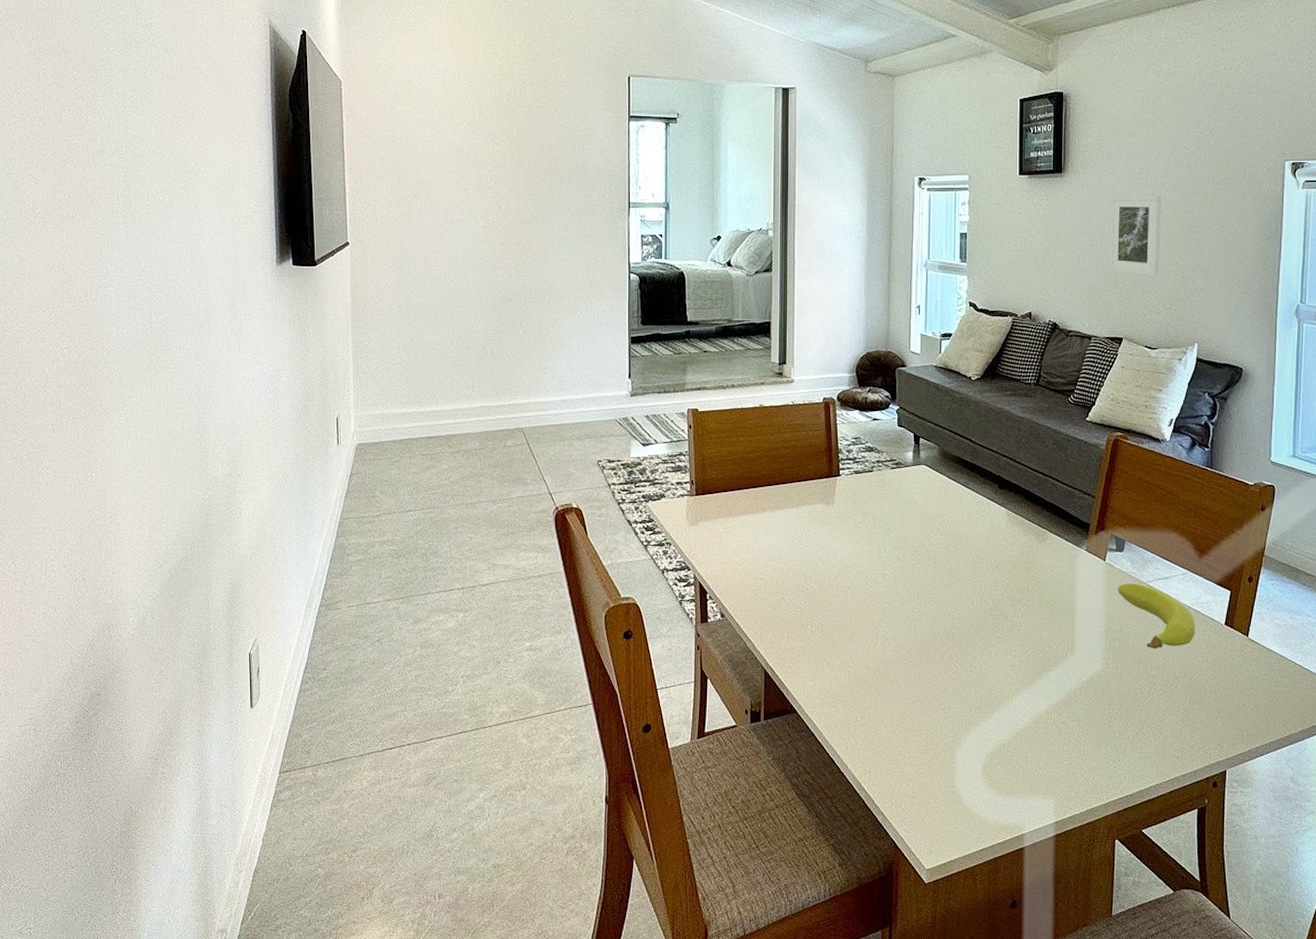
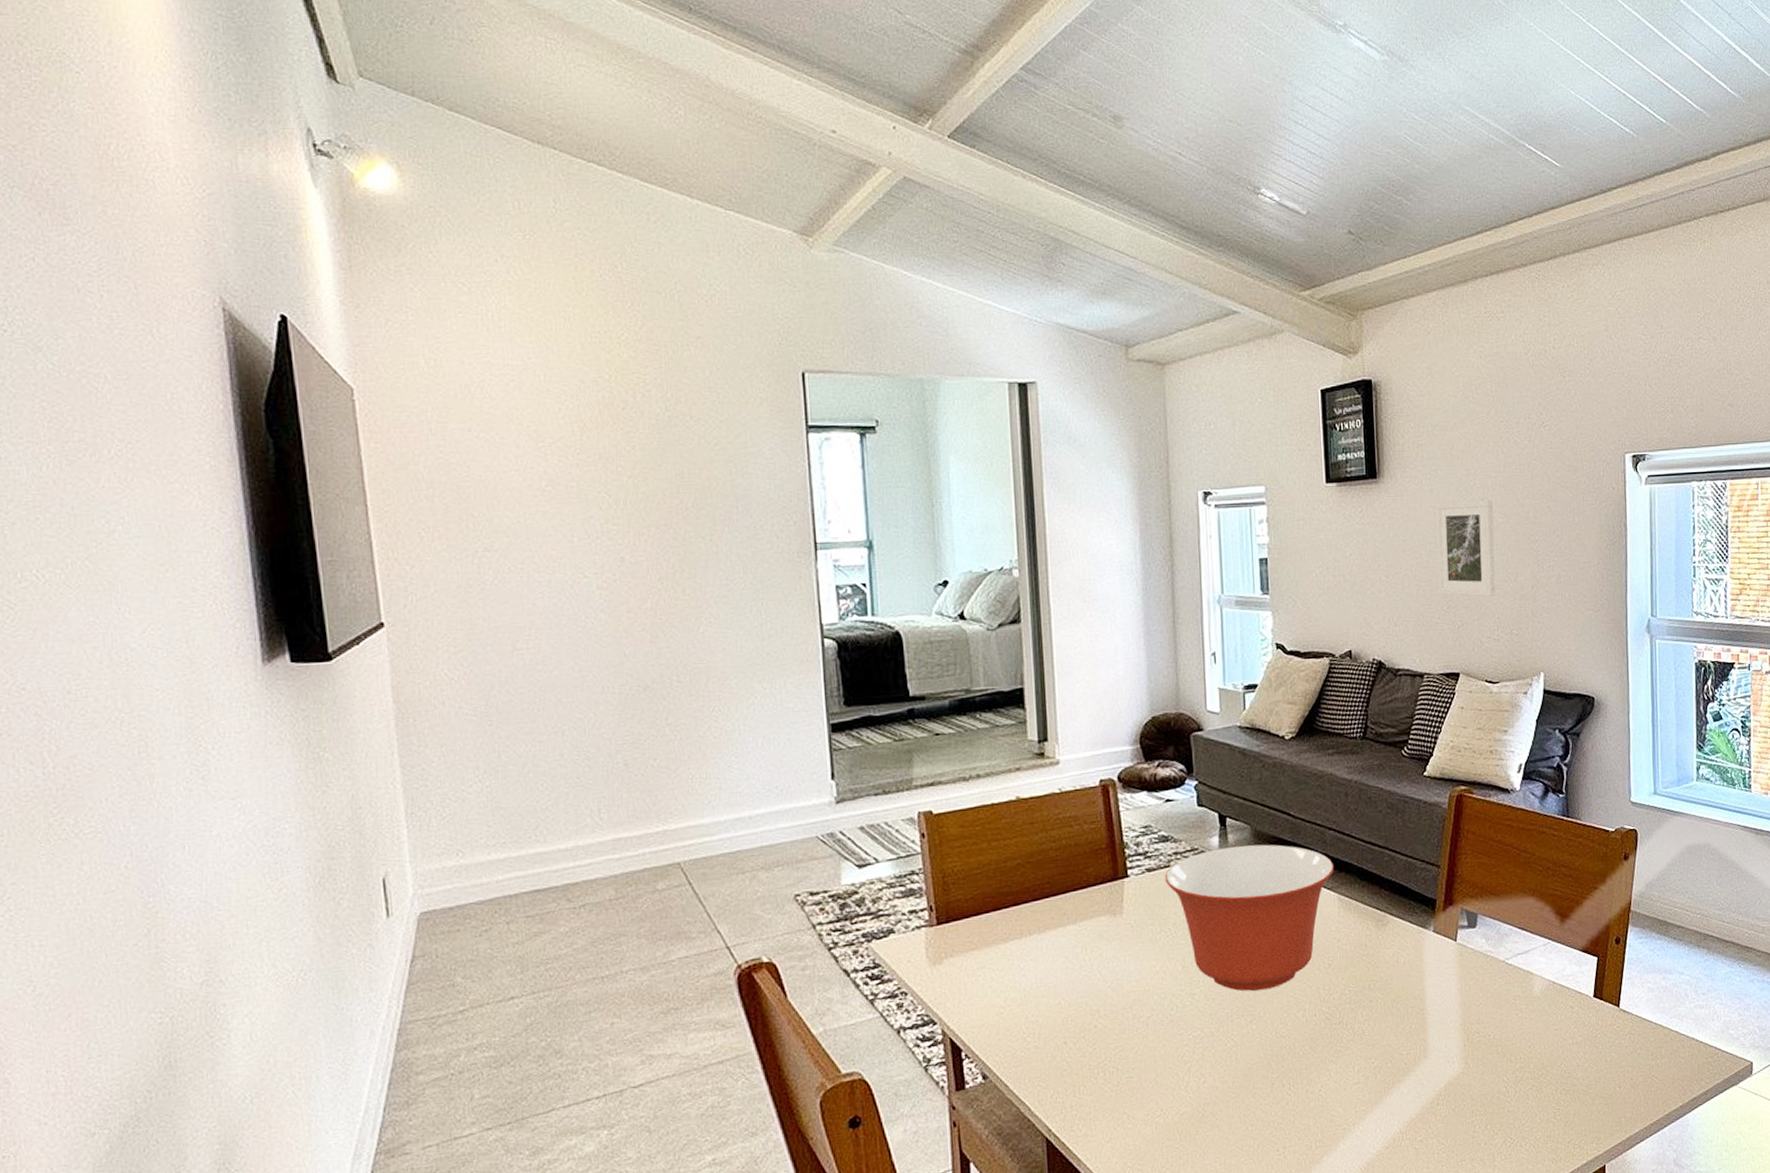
mixing bowl: none [868,462,1006,579] -> present [1164,844,1335,991]
fruit: present [1118,583,1196,650] -> none [1473,963,1562,1038]

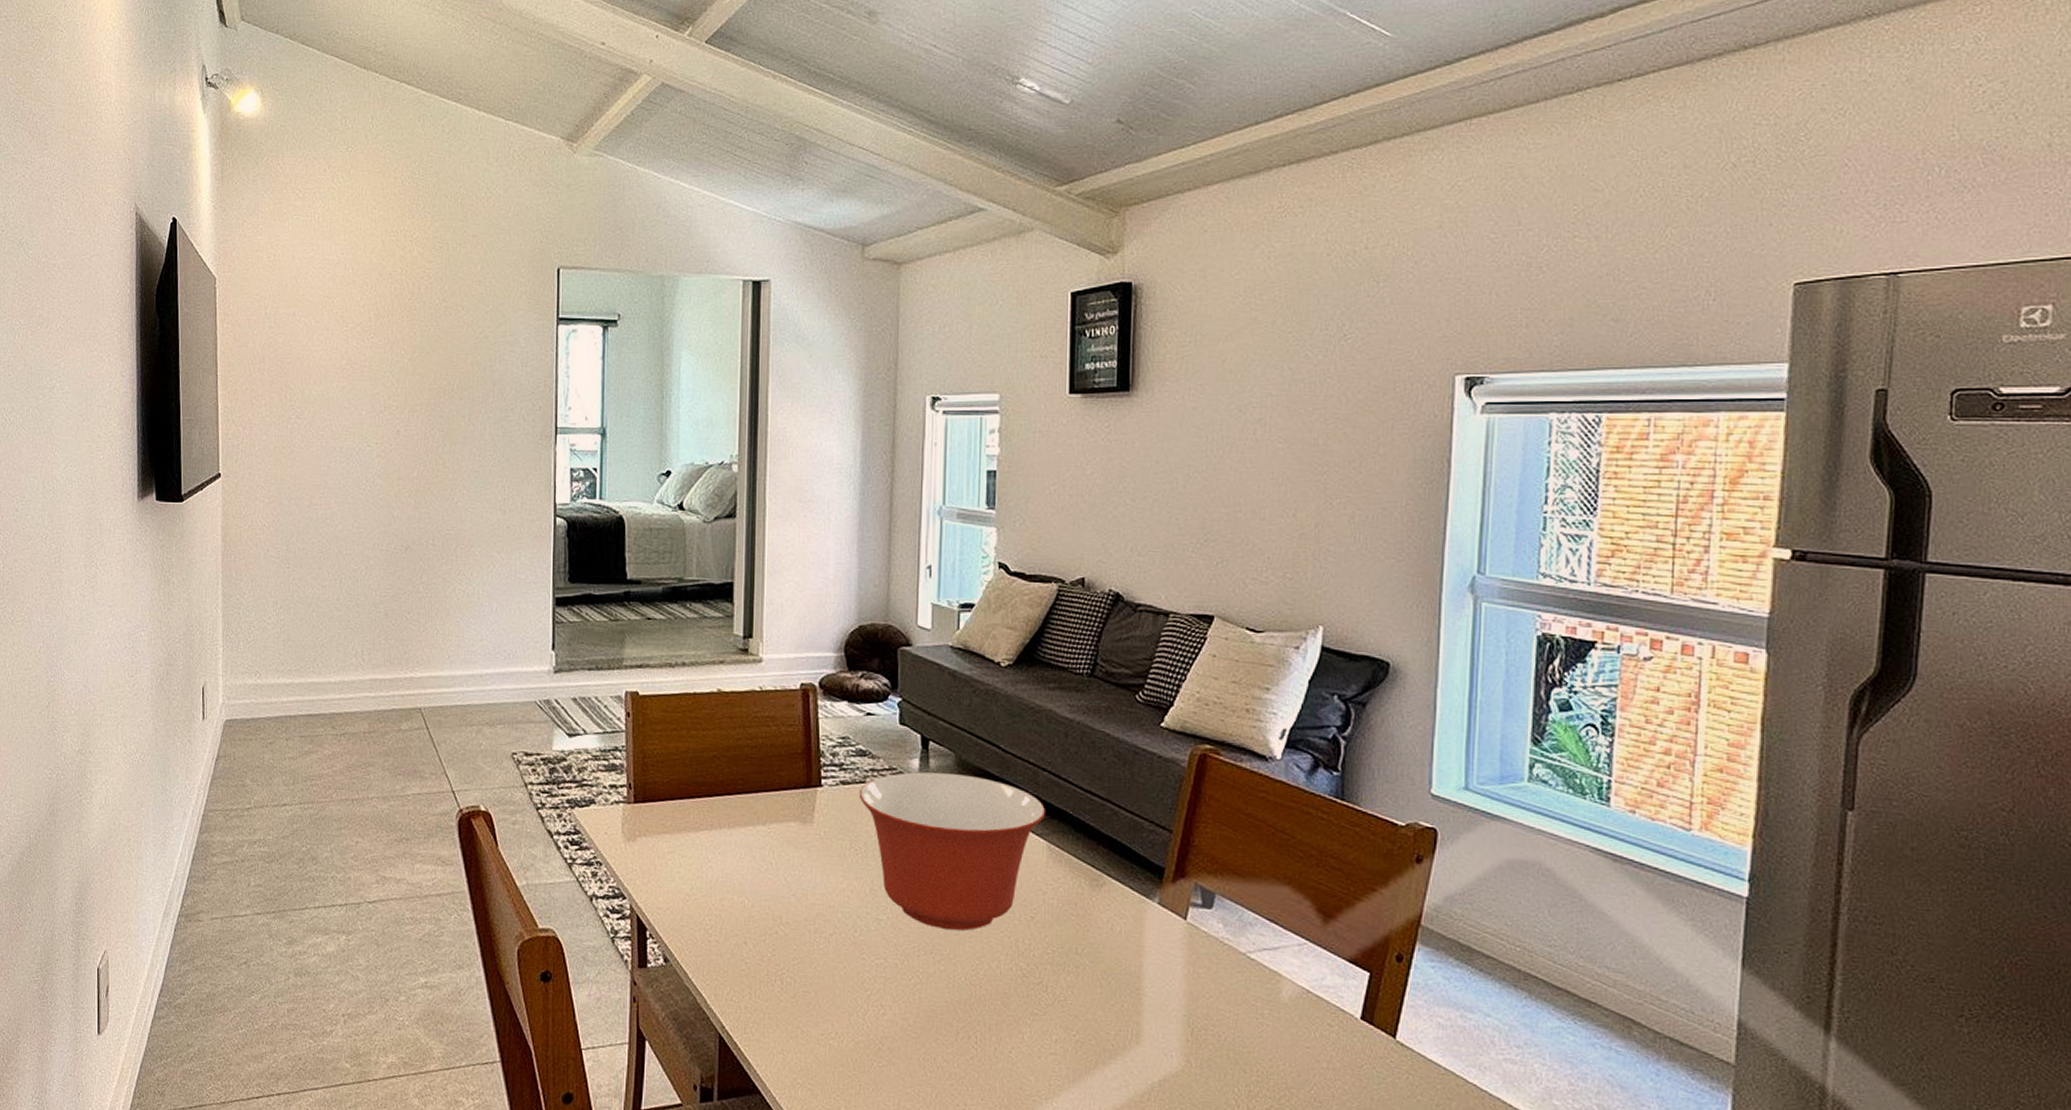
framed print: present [1434,499,1495,597] -> none [1193,420,1271,532]

